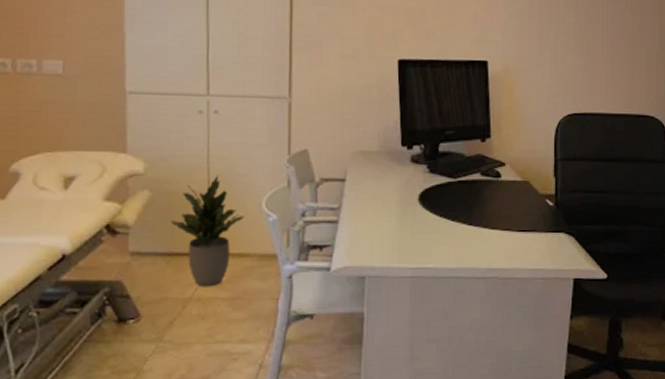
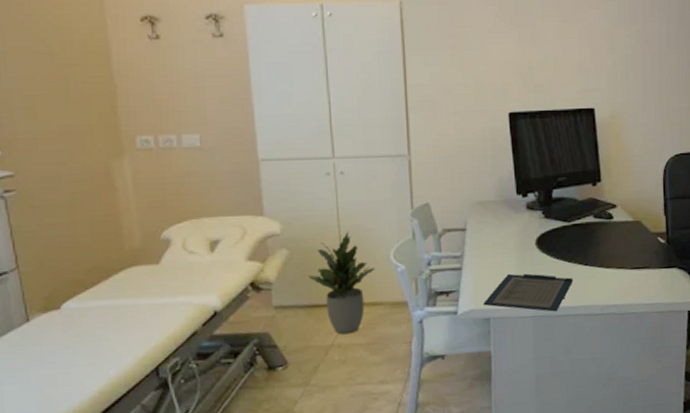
clipboard: none [359,229,456,273] -> present [483,273,574,312]

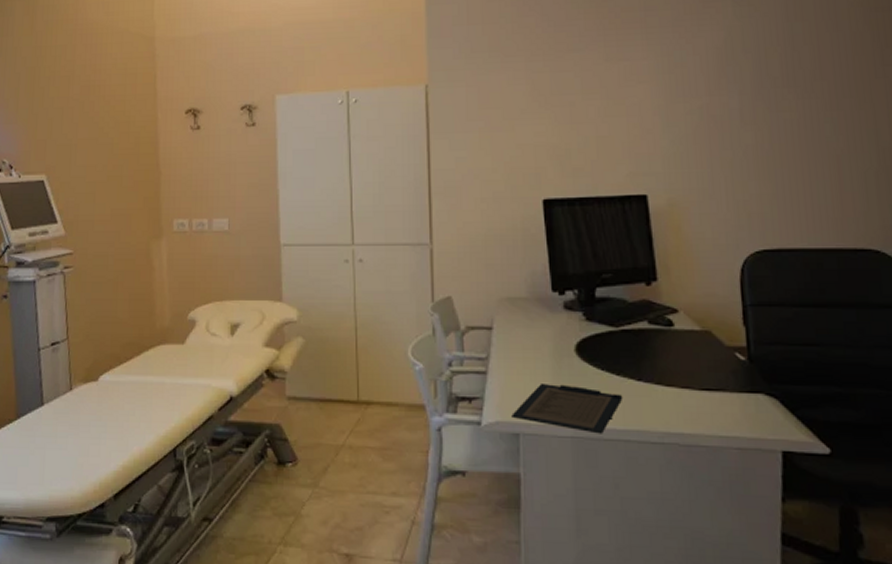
potted plant: present [309,231,376,335] -> none [323,322,392,435]

